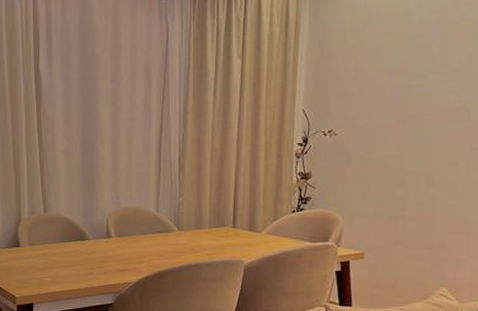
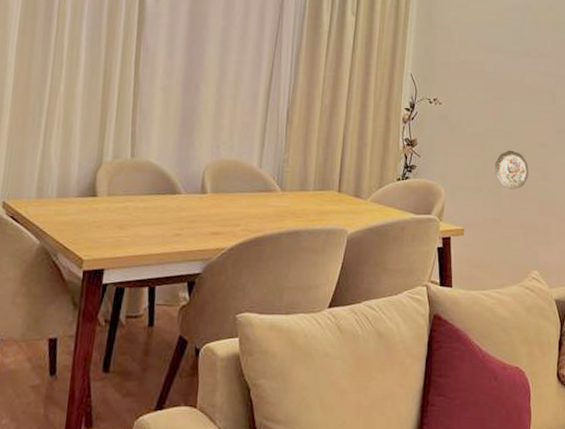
decorative plate: none [398,173,437,212] -> present [495,150,529,189]

